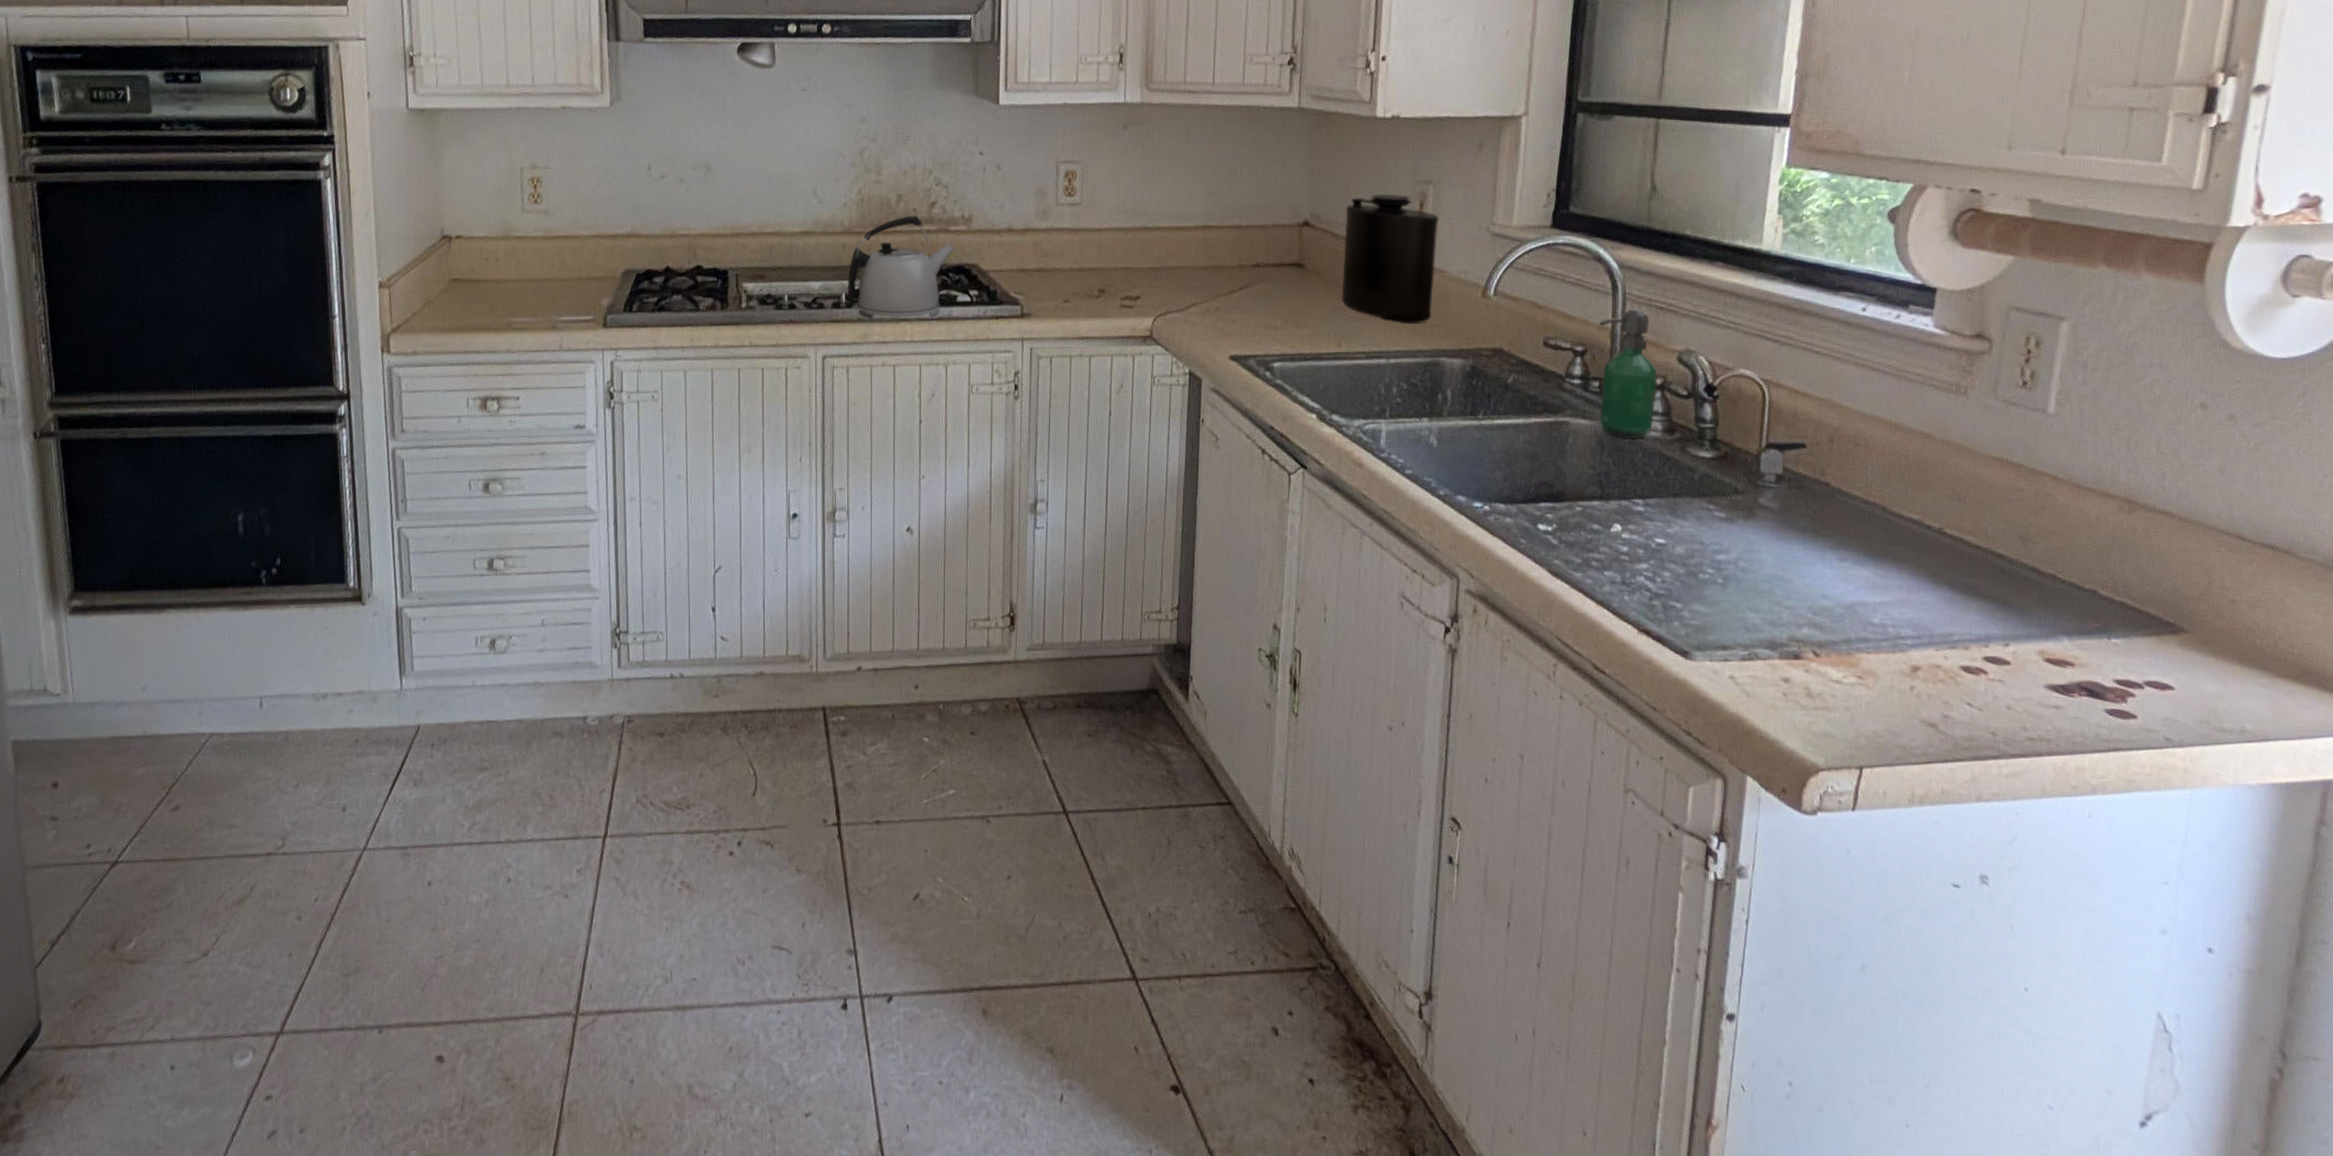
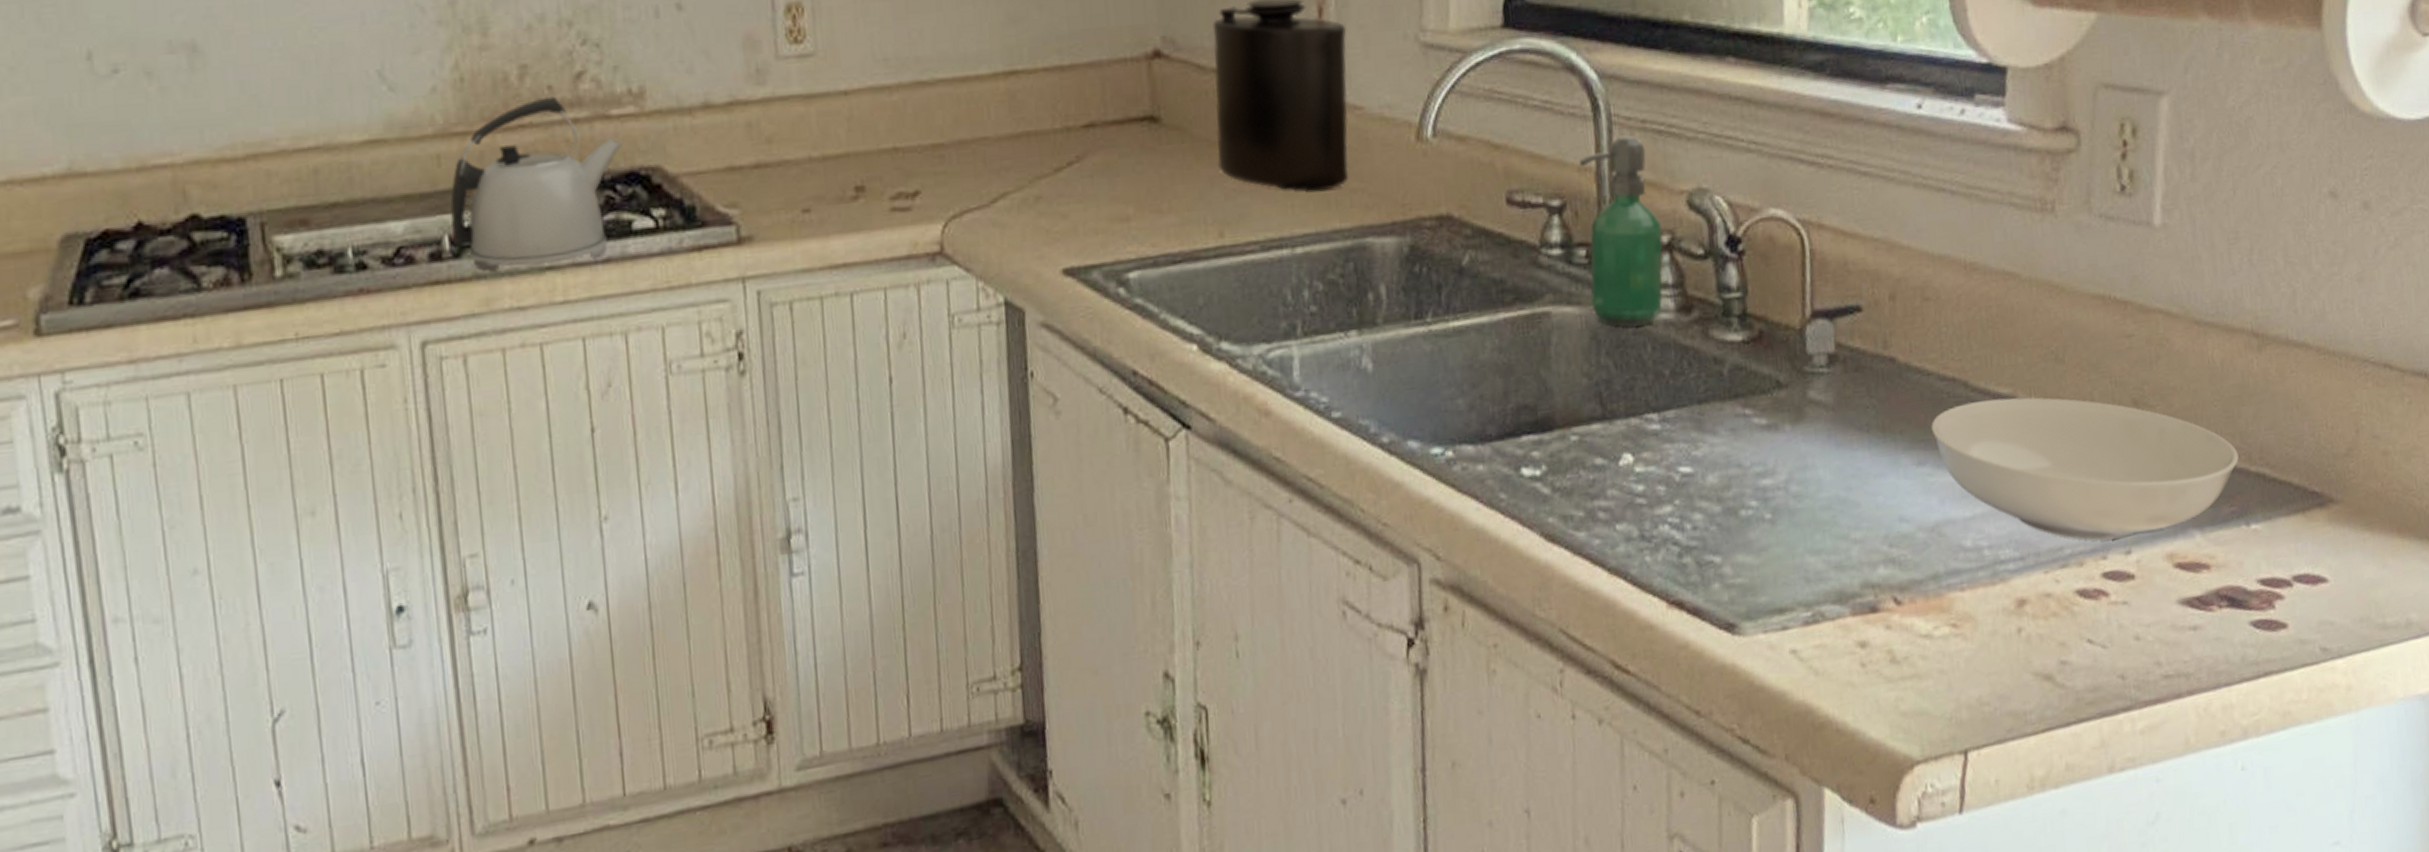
bowl: none [1853,522,2106,634] -> present [1931,397,2239,541]

